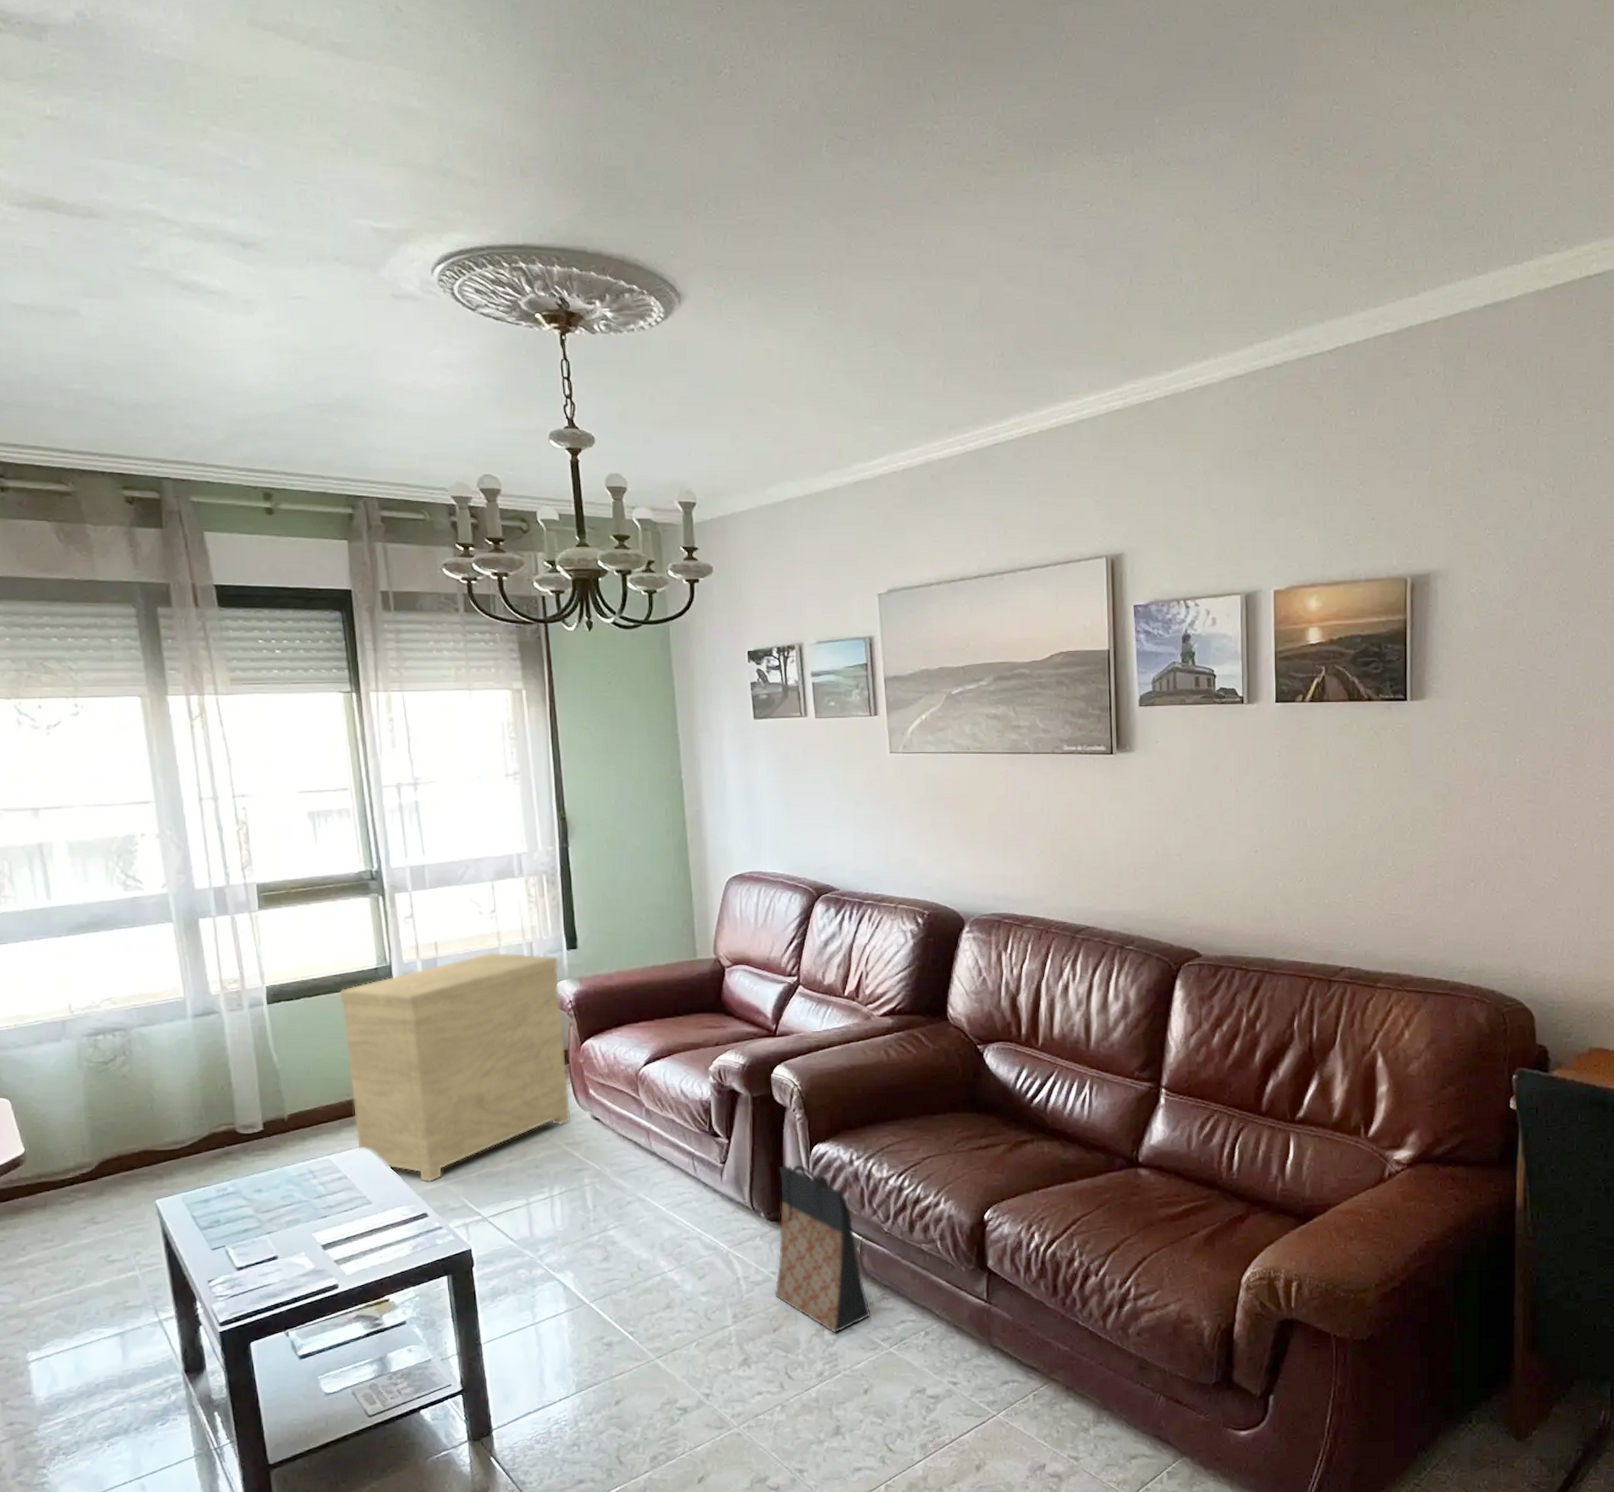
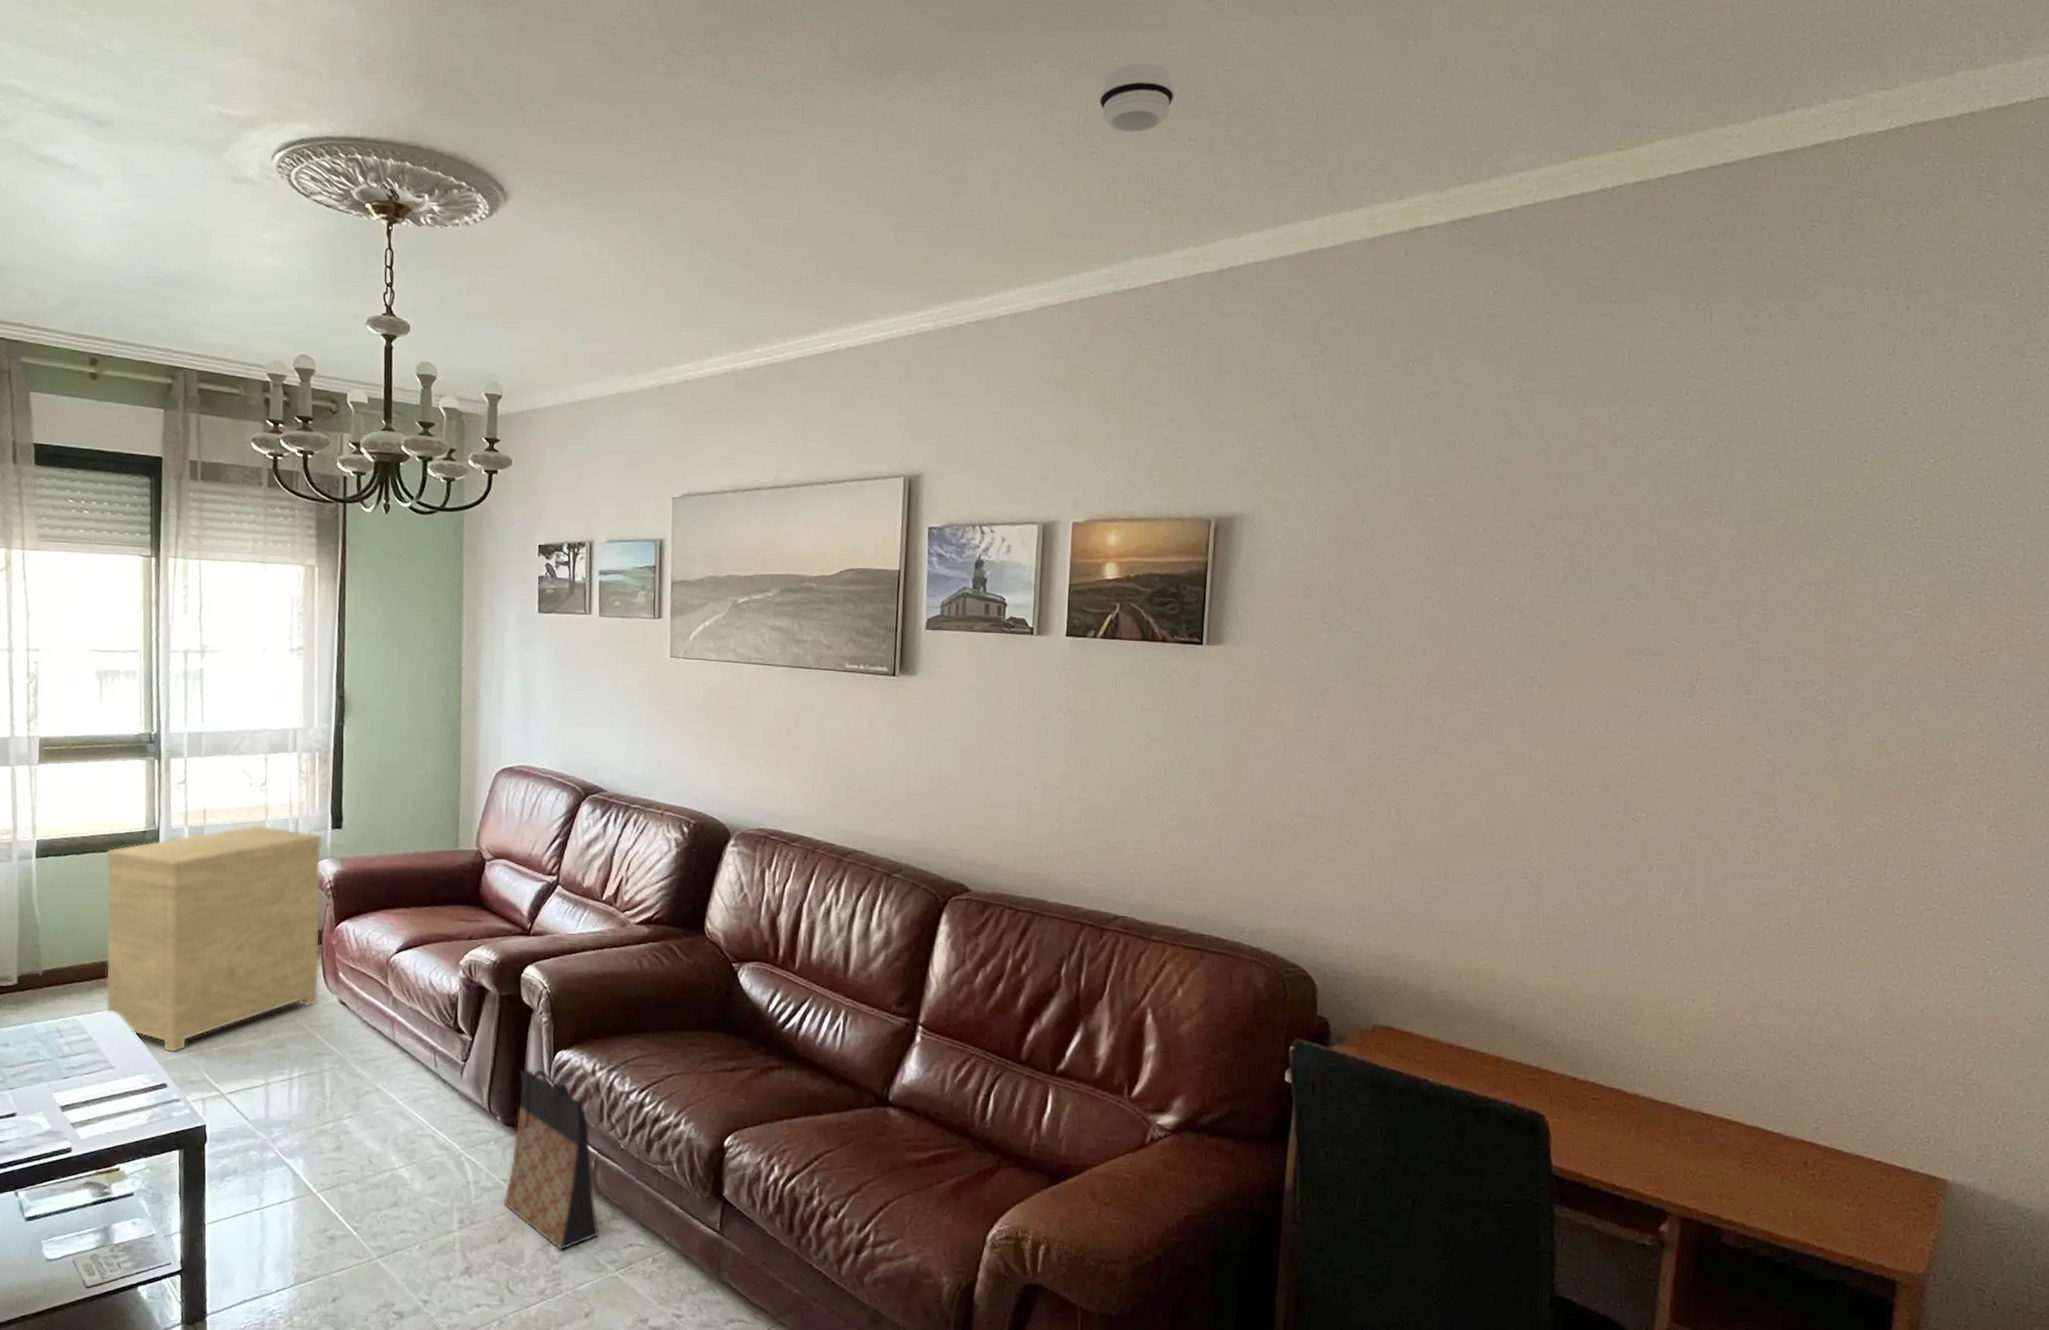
smoke detector: none [1270,124,1344,197] -> present [1099,63,1175,133]

